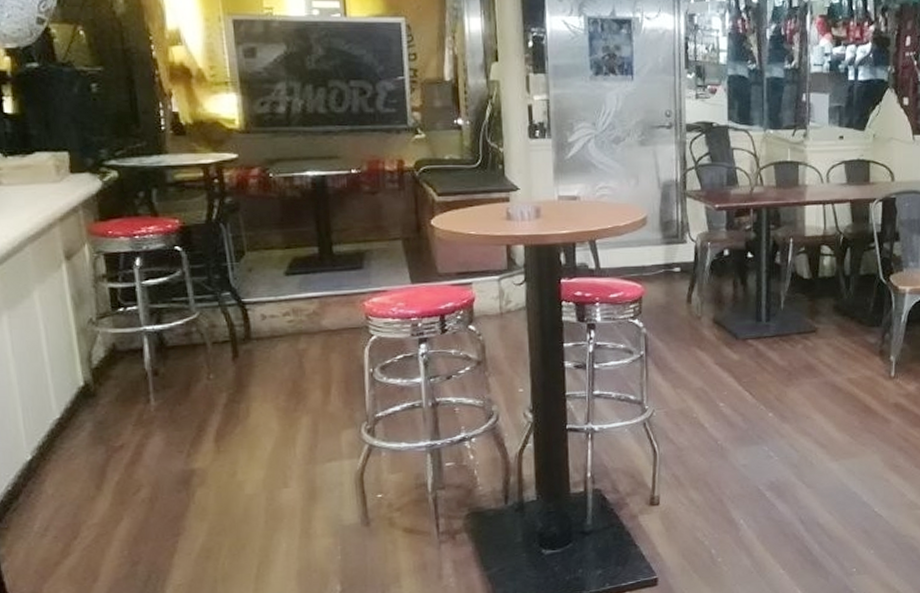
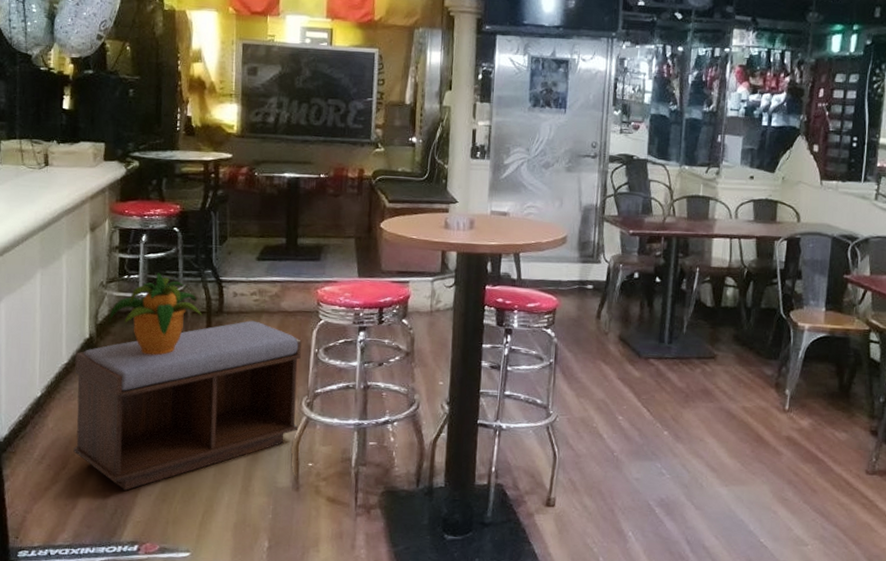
bench: none [69,344,360,553] -> present [73,320,302,491]
potted plant: none [106,301,226,397] -> present [109,272,203,356]

